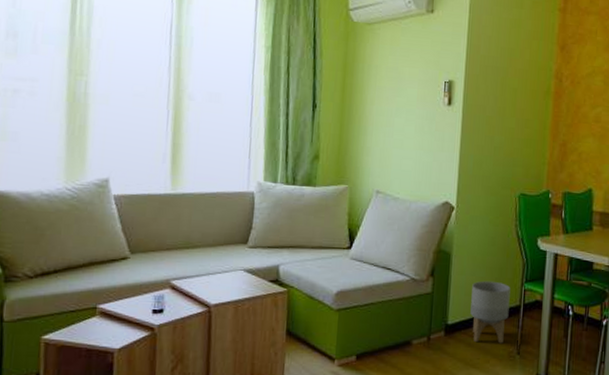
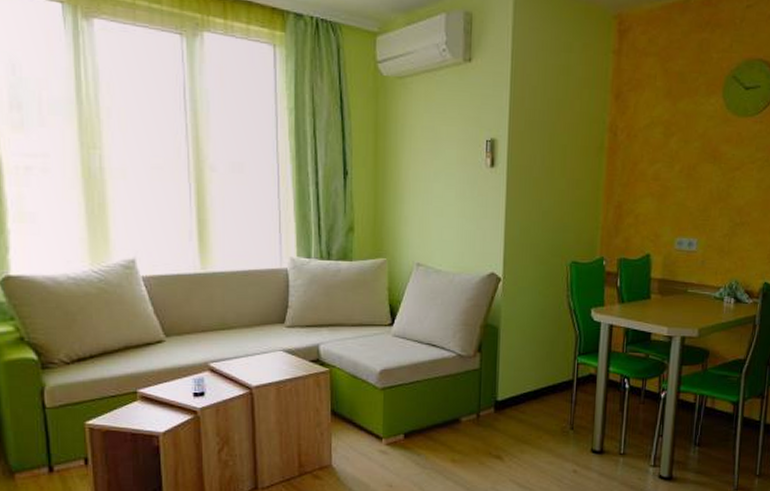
planter: present [470,280,511,344] -> none [521,355,563,419]

